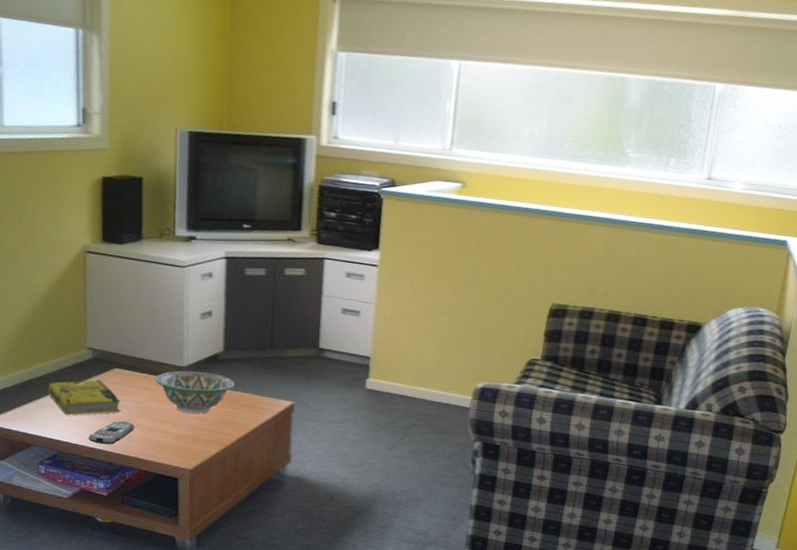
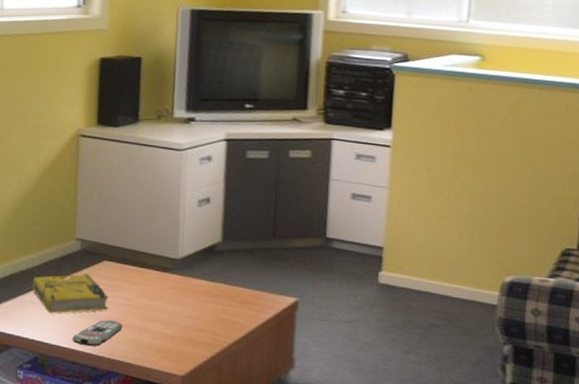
decorative bowl: present [155,370,235,414] -> none [147,263,233,312]

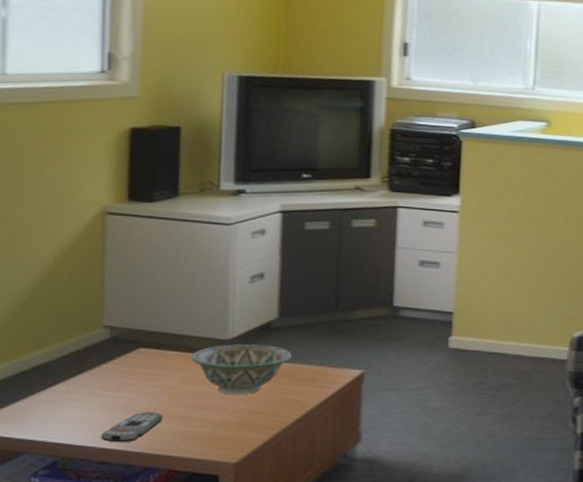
book: present [32,273,109,314] -> none [49,363,146,411]
decorative bowl: none [147,263,233,312] -> present [191,344,292,395]

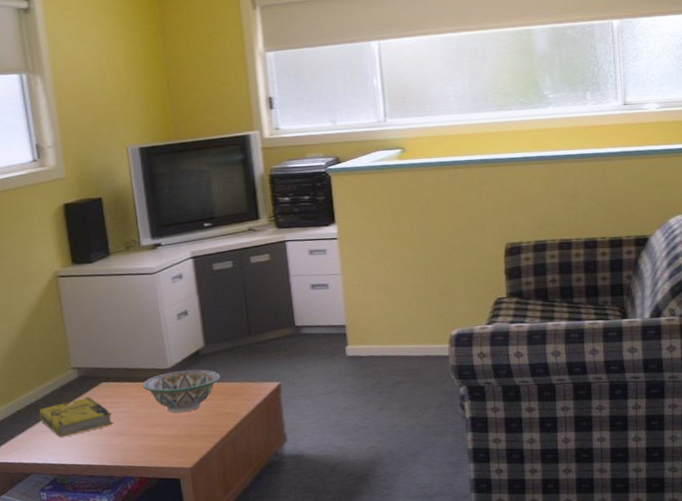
book: none [49,363,146,411] -> present [39,396,114,438]
remote control: present [101,412,163,442] -> none [85,433,129,459]

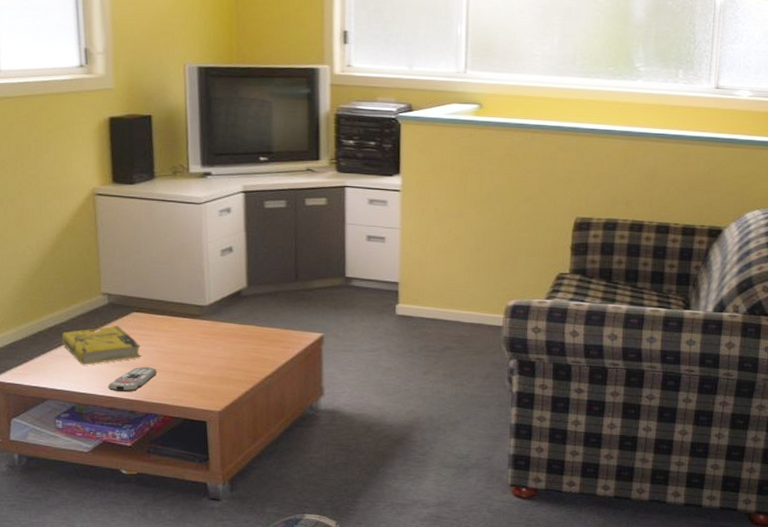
remote control: none [85,433,129,459] -> present [108,367,157,392]
decorative bowl: present [143,369,220,413] -> none [177,309,261,354]

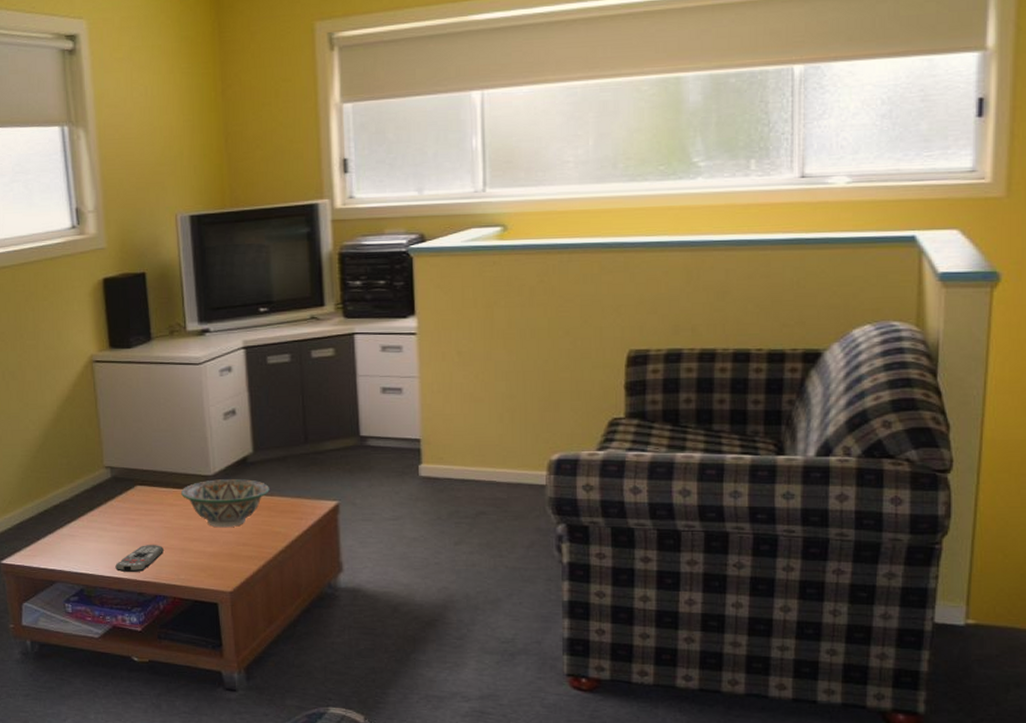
book: present [62,325,142,365] -> none [68,501,147,545]
decorative bowl: none [177,309,261,354] -> present [181,479,269,528]

